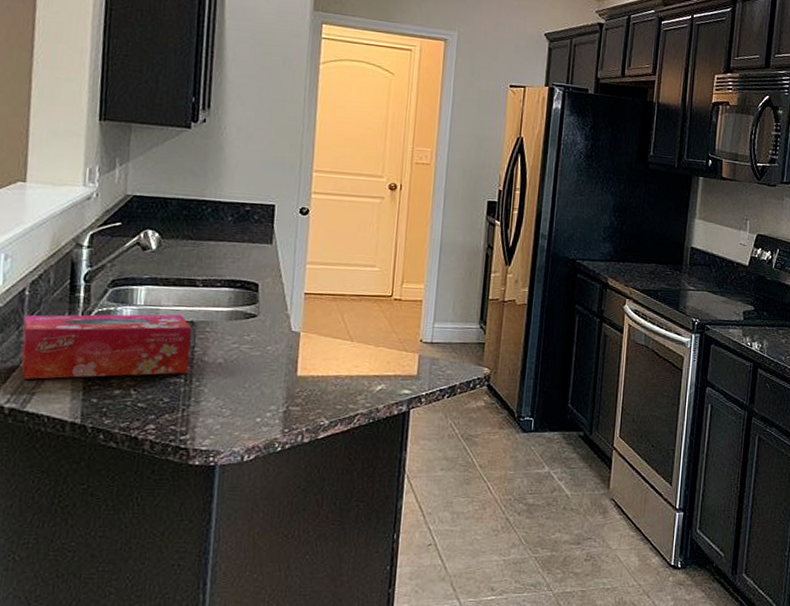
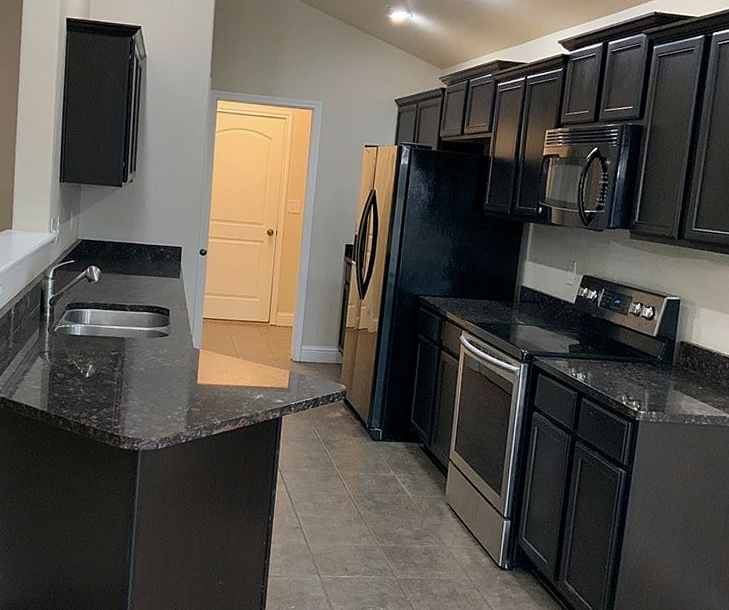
tissue box: present [21,314,192,379] -> none [9,329,122,378]

